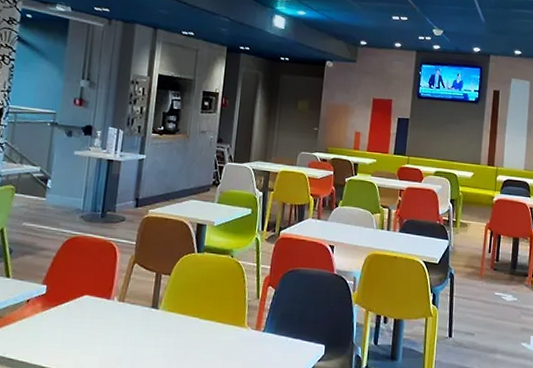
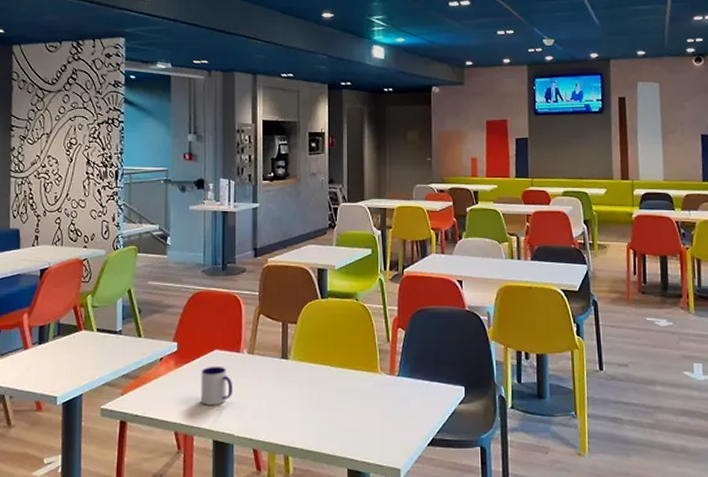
mug: none [64,311,99,350] -> present [201,366,232,405]

